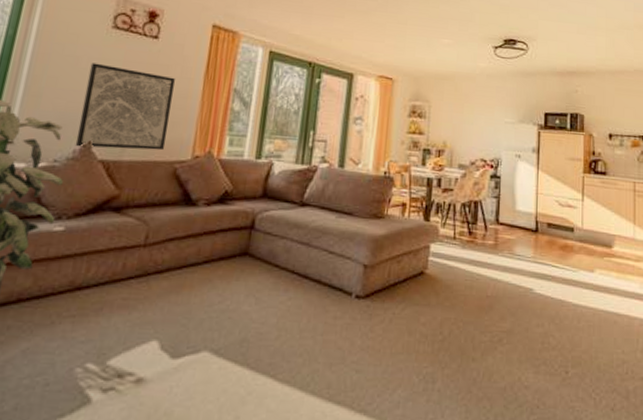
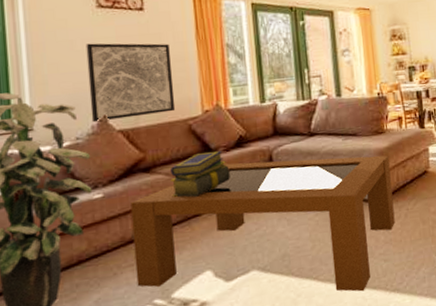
coffee table: none [73,219,384,405] -> present [130,155,395,292]
stack of books: none [137,202,206,251] -> present [170,151,230,198]

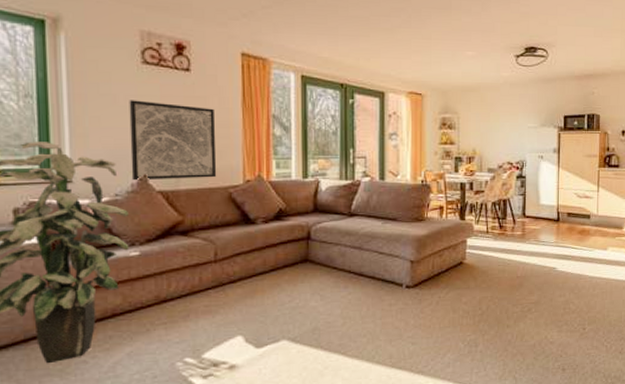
coffee table: present [130,155,395,292] -> none [167,235,426,370]
stack of books: present [170,151,230,198] -> none [207,222,267,264]

